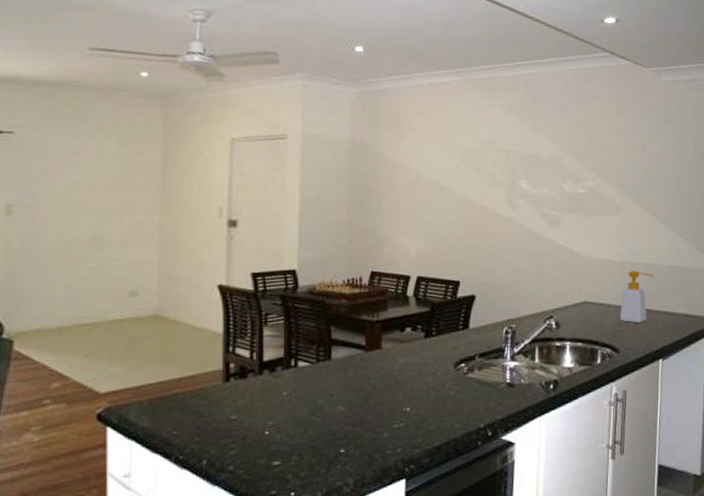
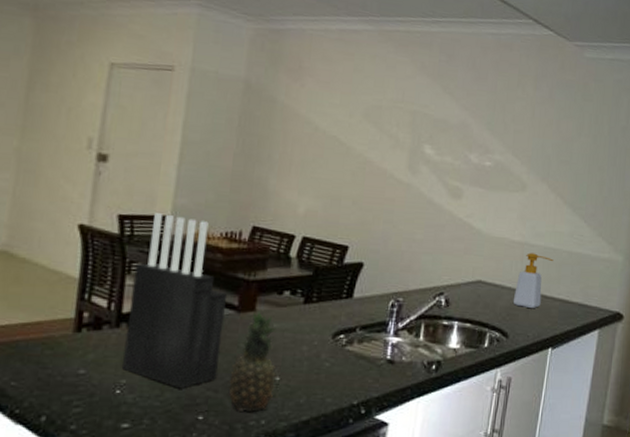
knife block: none [269,268,355,426] -> present [122,213,228,389]
fruit: none [365,348,406,443] -> present [229,310,276,413]

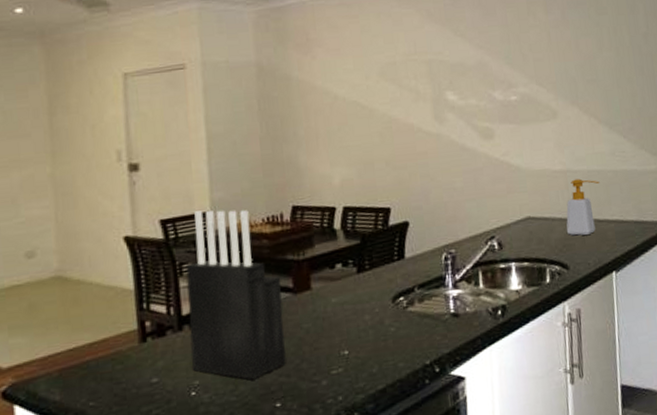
fruit: present [229,310,276,413] -> none [299,288,346,392]

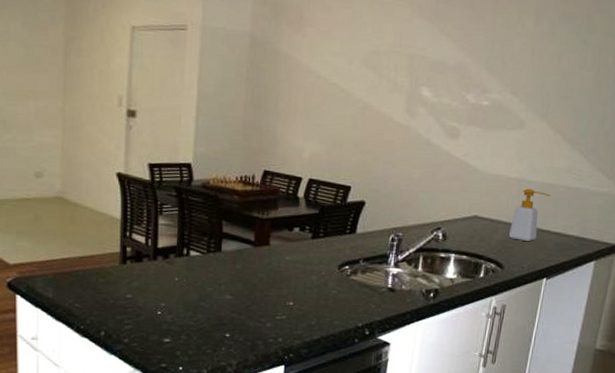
knife block: present [186,210,286,380] -> none [161,161,245,311]

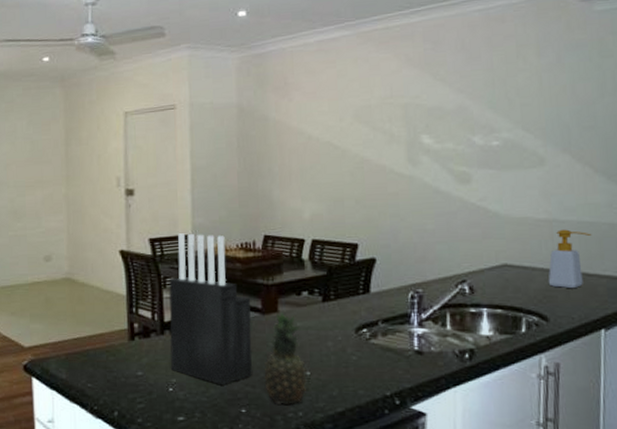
knife block: none [161,161,245,311] -> present [169,233,252,385]
fruit: none [250,245,290,332] -> present [264,311,307,406]

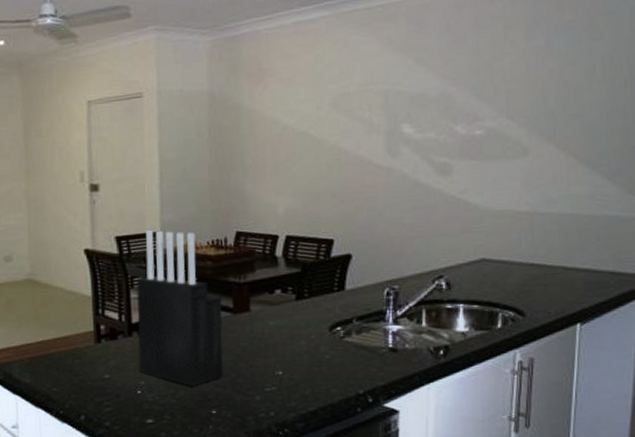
fruit: present [264,311,307,406] -> none [235,310,279,406]
soap bottle: present [548,229,592,289] -> none [526,222,572,283]

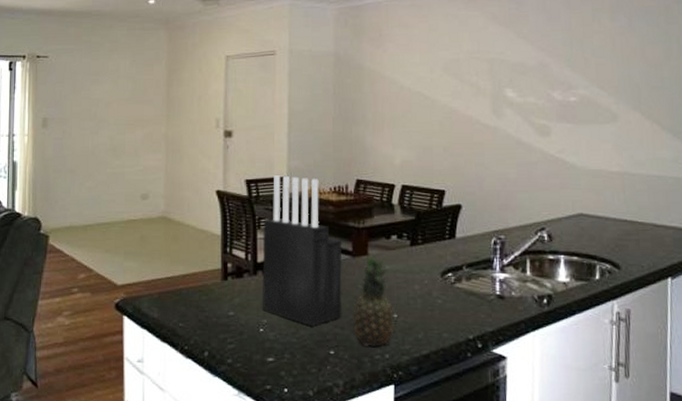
fruit: none [235,310,279,406] -> present [353,254,394,348]

